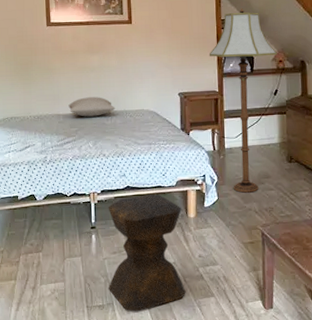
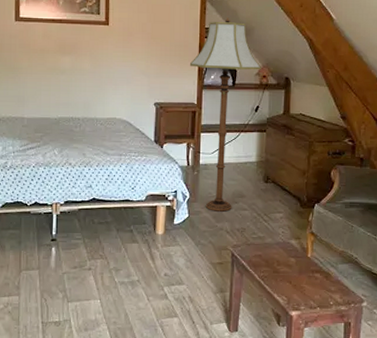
pillow: present [68,97,116,117] -> none [34,101,86,122]
stool: present [108,194,186,312] -> none [65,208,149,330]

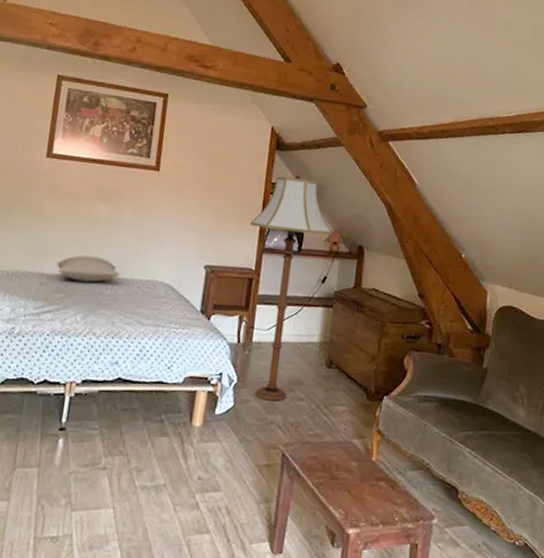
pillow: none [34,101,86,122] -> present [57,255,120,282]

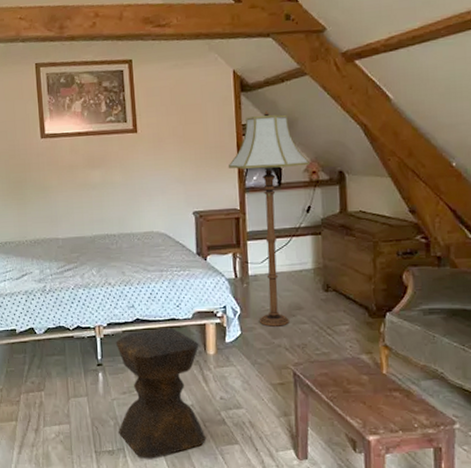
pillow: present [57,255,120,282] -> none [68,217,121,241]
stool: none [68,391,185,549] -> present [115,328,206,459]

